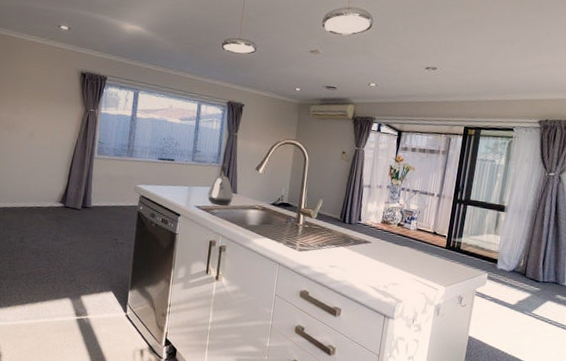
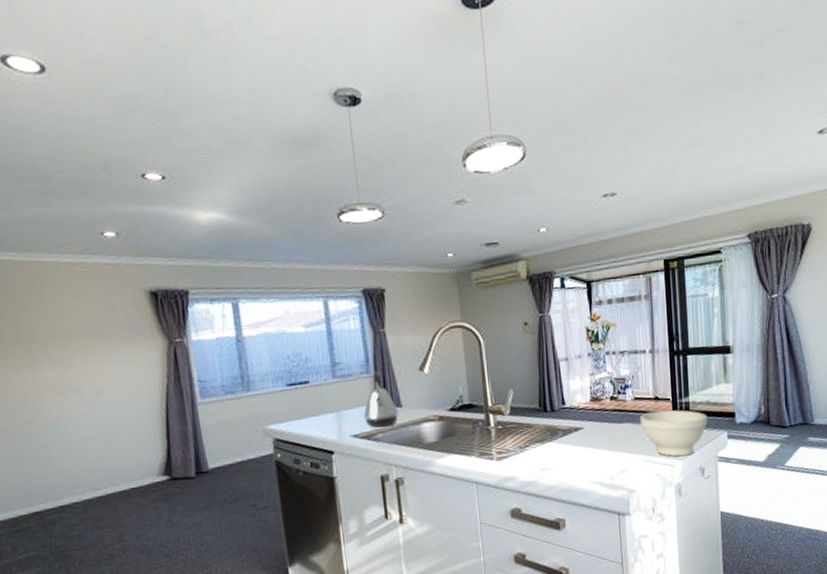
bowl: none [417,242,474,285] -> present [639,410,708,457]

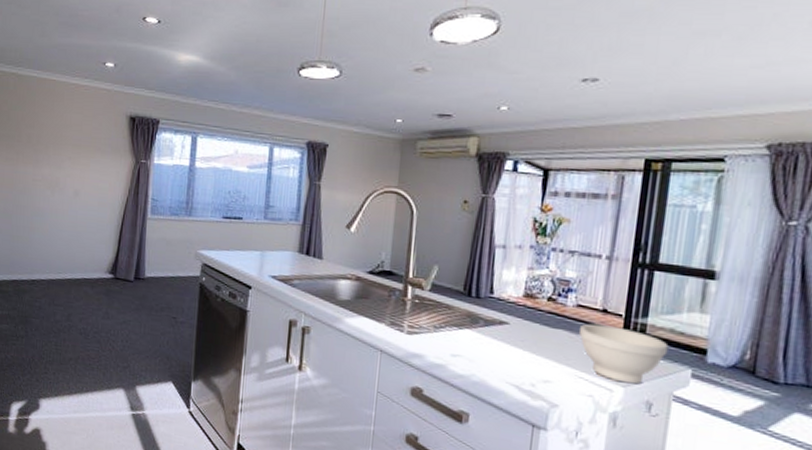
kettle: present [363,371,399,428] -> none [284,220,319,275]

